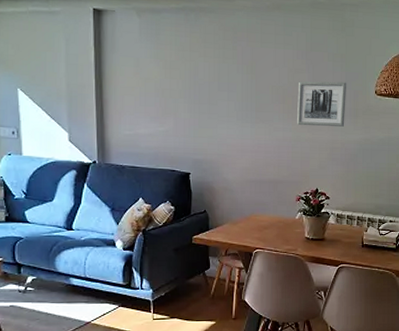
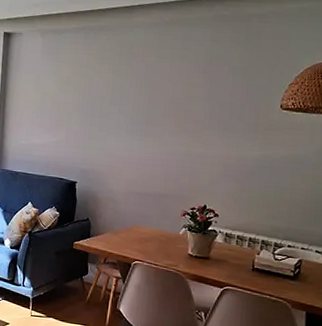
wall art: present [296,81,347,127] -> none [188,95,248,142]

